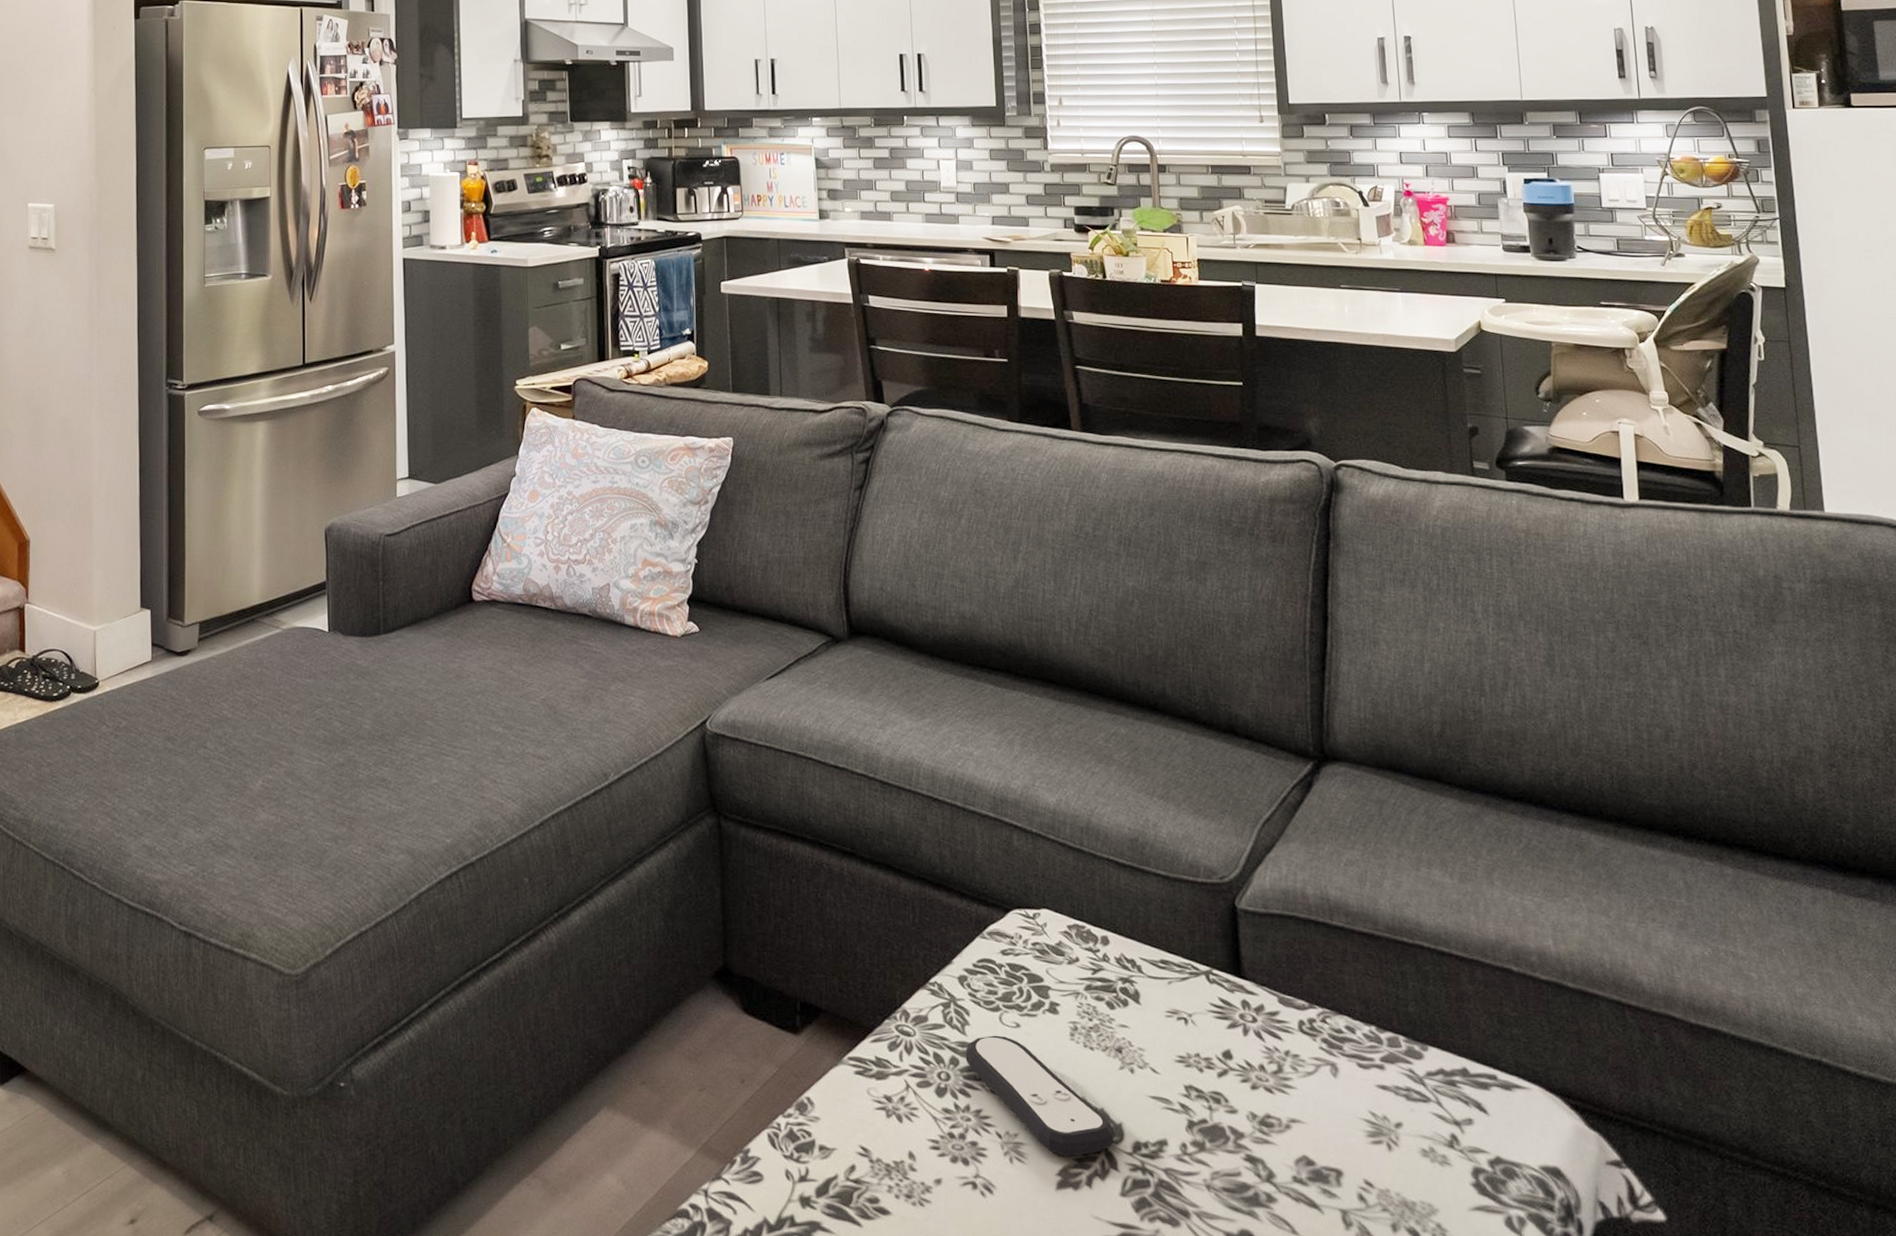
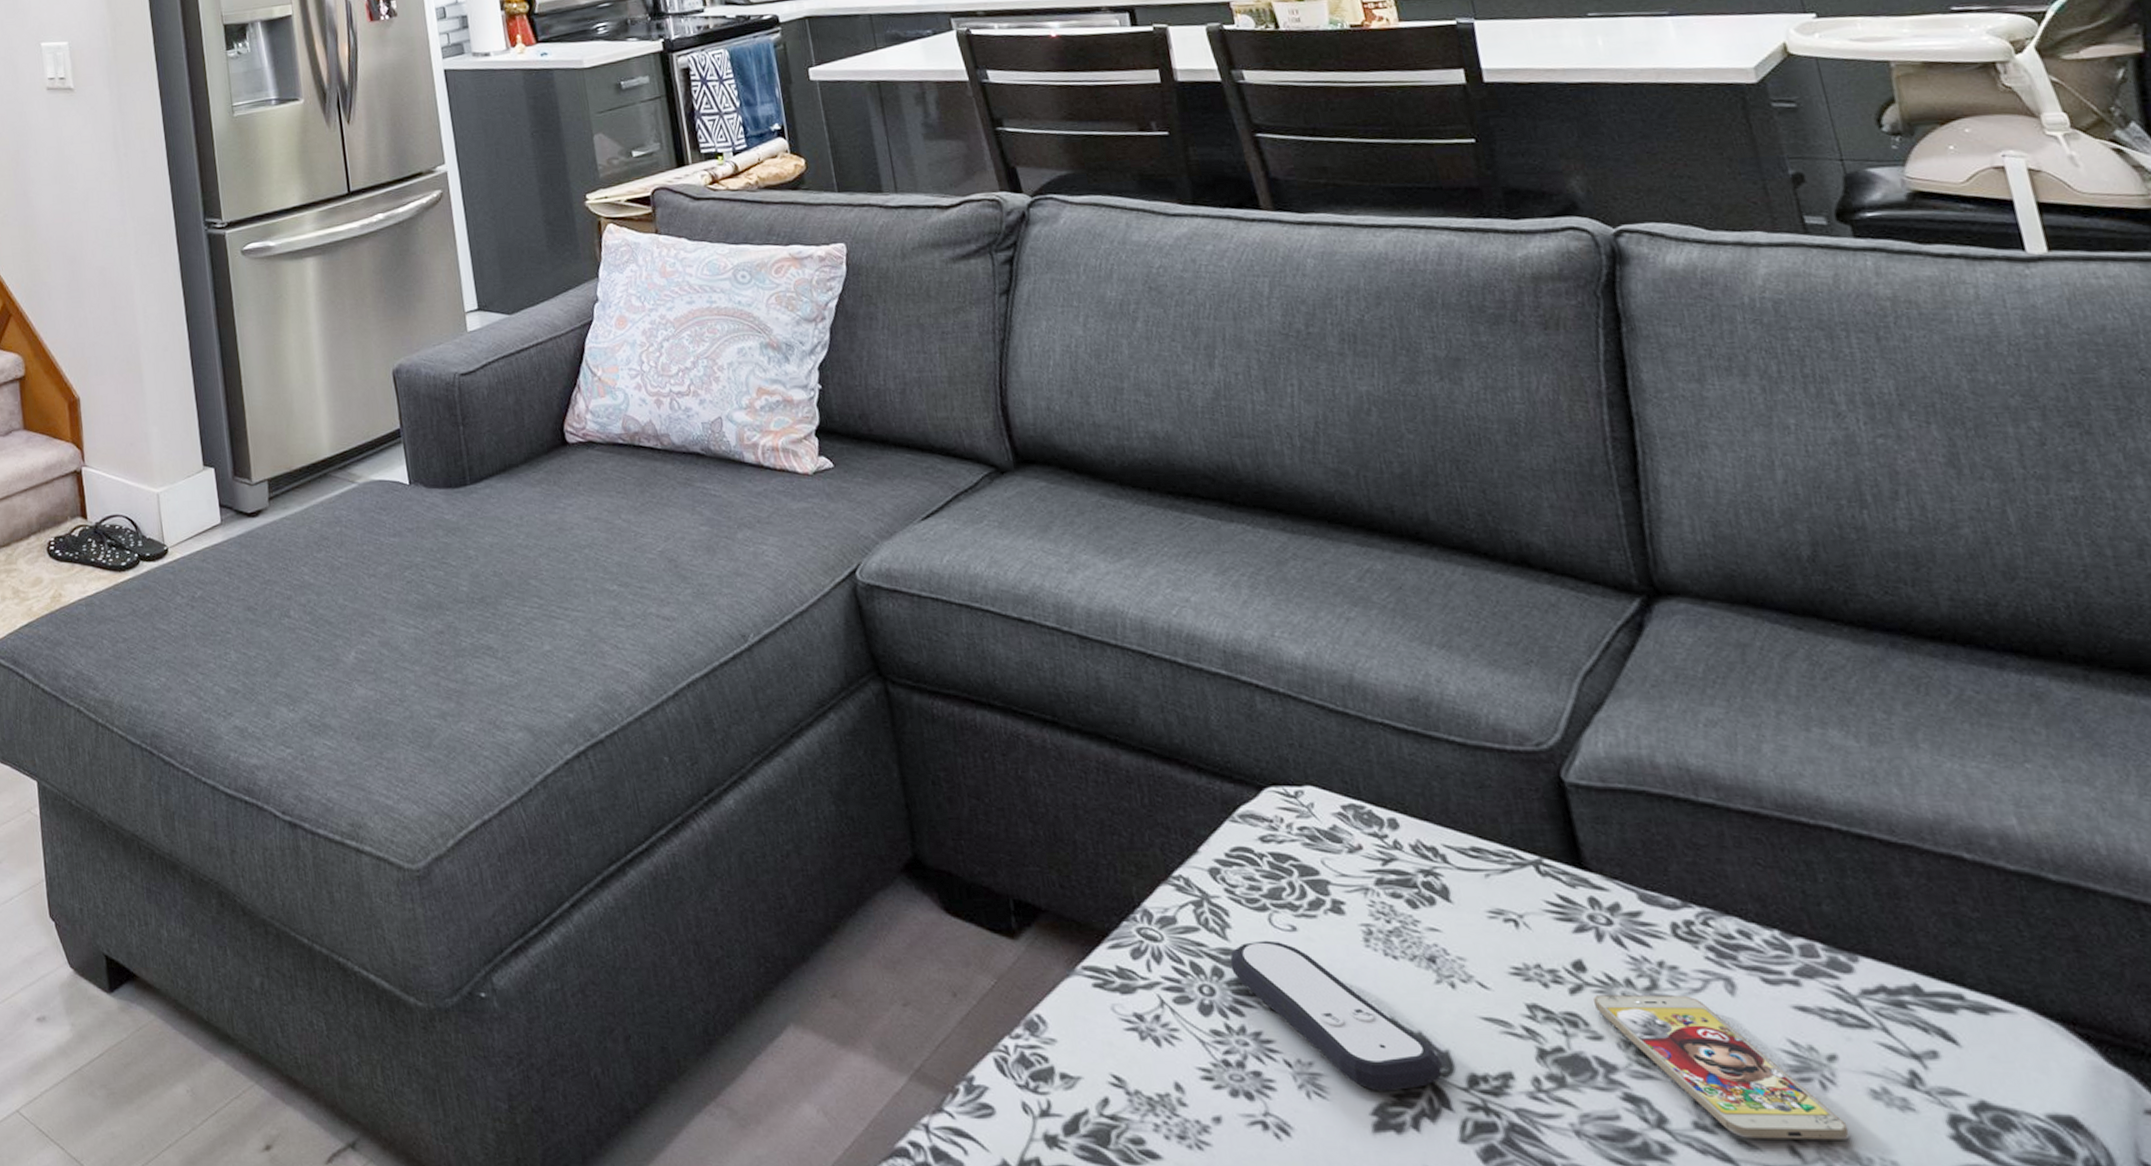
smartphone: none [1235,1077,1402,1189] -> present [1593,995,1850,1140]

